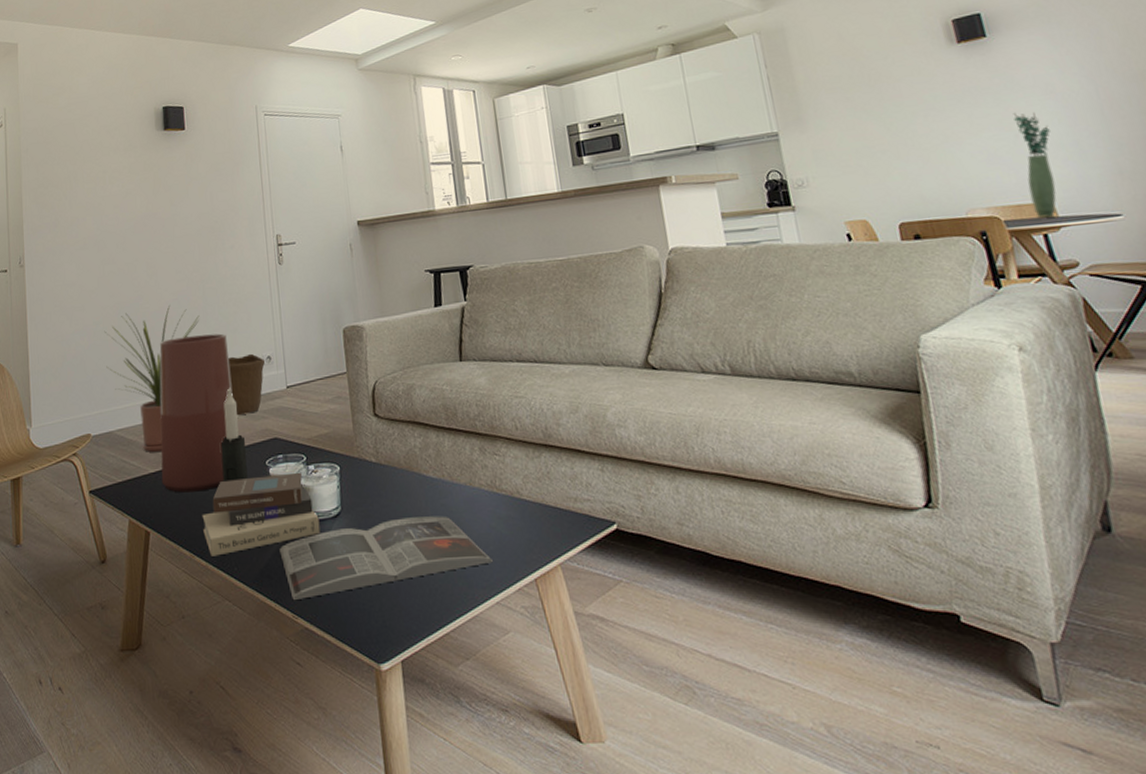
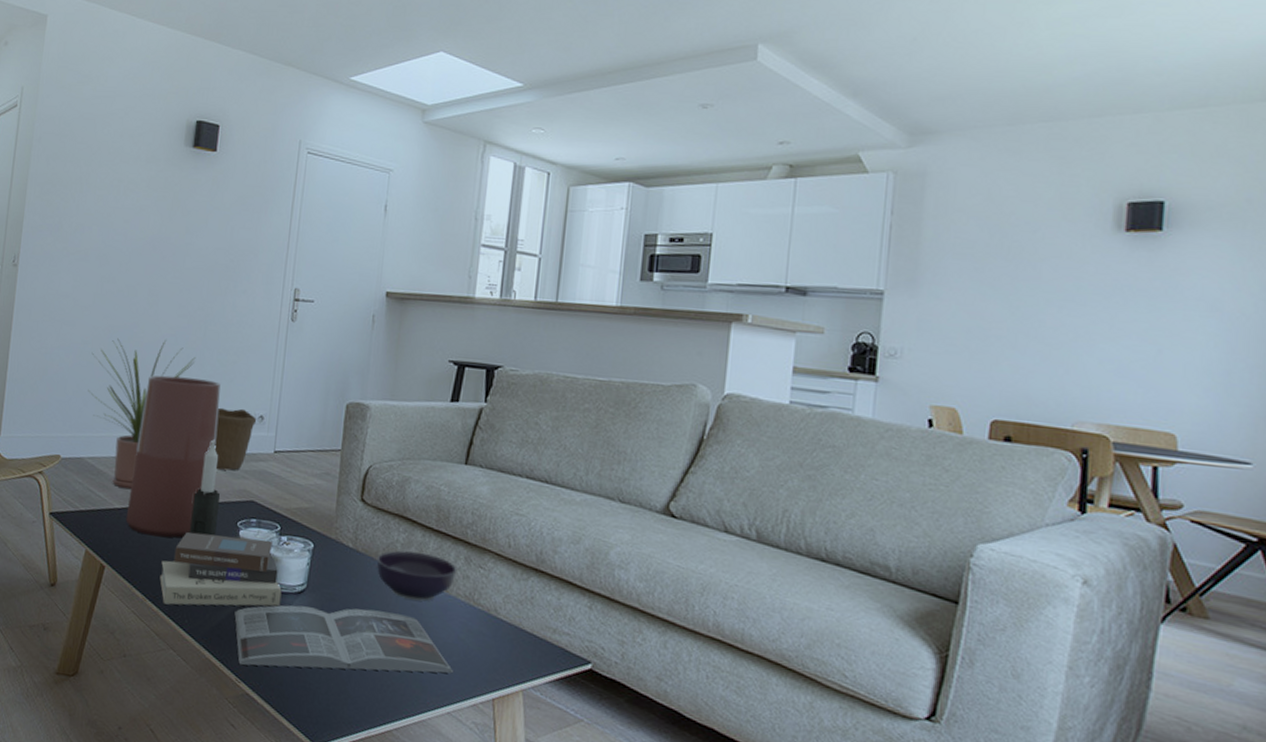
bowl: none [399,452,475,500] -> present [376,550,457,601]
vase: present [1013,112,1057,218] -> none [1151,325,1201,450]

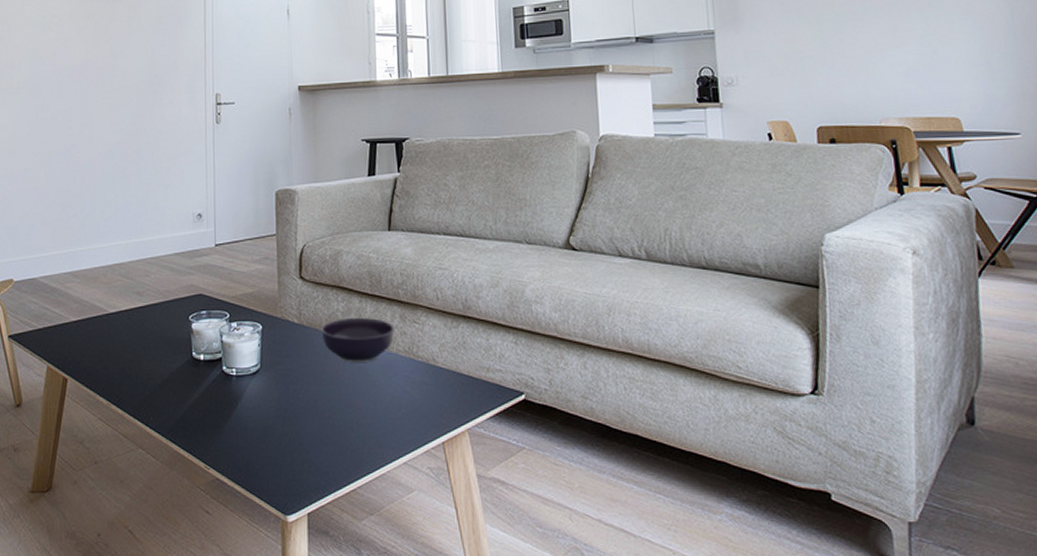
house plant: present [88,338,196,489] -> none [33,155,133,301]
vase: present [125,375,221,538] -> none [83,188,161,342]
books: present [160,532,282,607] -> none [121,328,238,406]
candle: present [189,439,221,537] -> none [144,242,170,335]
basket: present [214,407,257,471] -> none [159,209,196,271]
magazine: present [234,605,454,674] -> none [196,378,405,452]

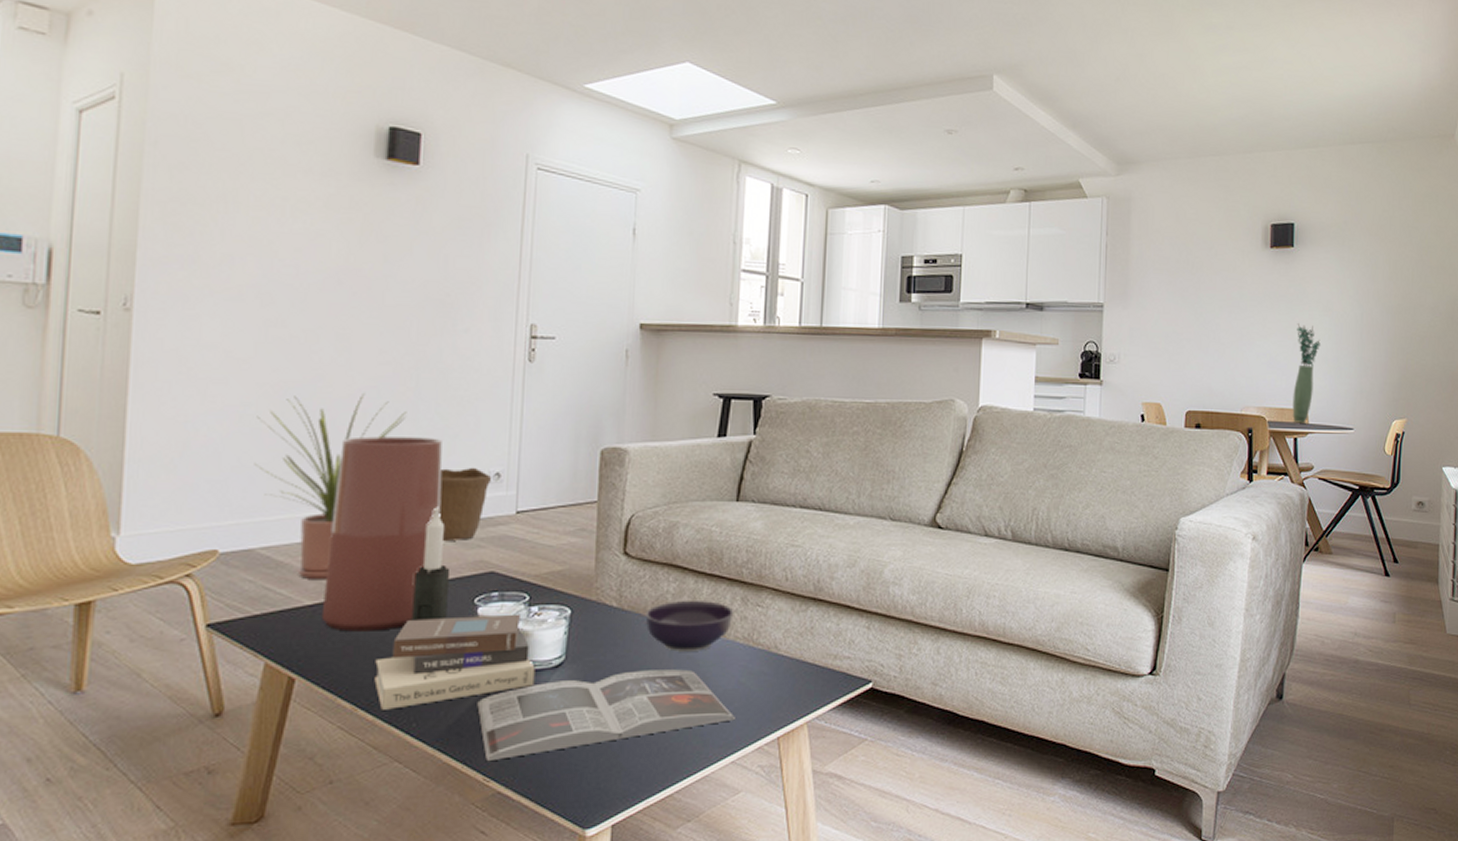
house plant: none [33,155,133,301] -> present [254,392,407,579]
vase: none [83,188,161,342] -> present [321,436,443,632]
books: none [121,328,238,406] -> present [374,614,535,710]
candle: none [144,242,170,335] -> present [410,507,451,622]
basket: none [159,209,196,271] -> present [439,467,492,542]
magazine: none [196,378,405,452] -> present [477,669,737,762]
vase: none [933,30,966,132] -> present [1292,323,1320,423]

